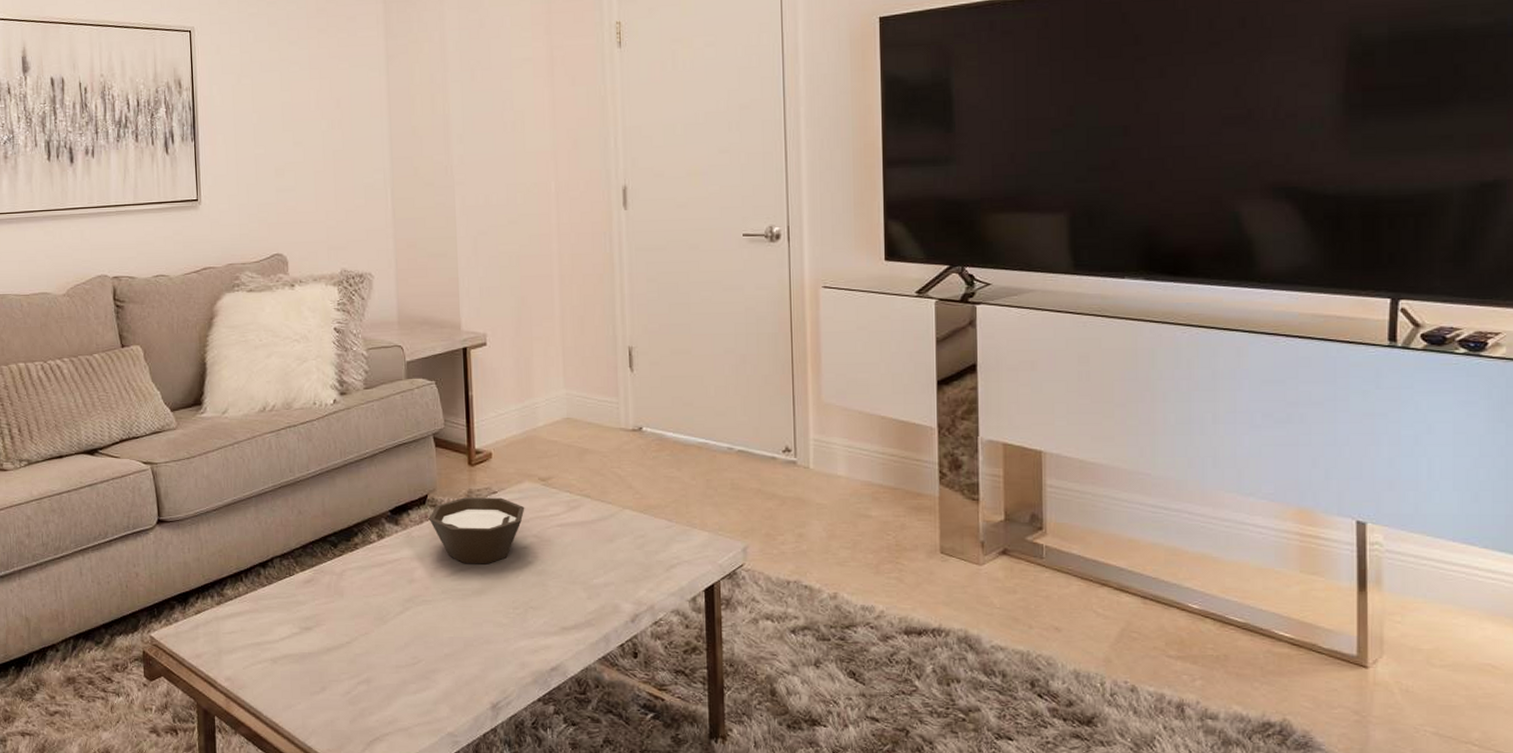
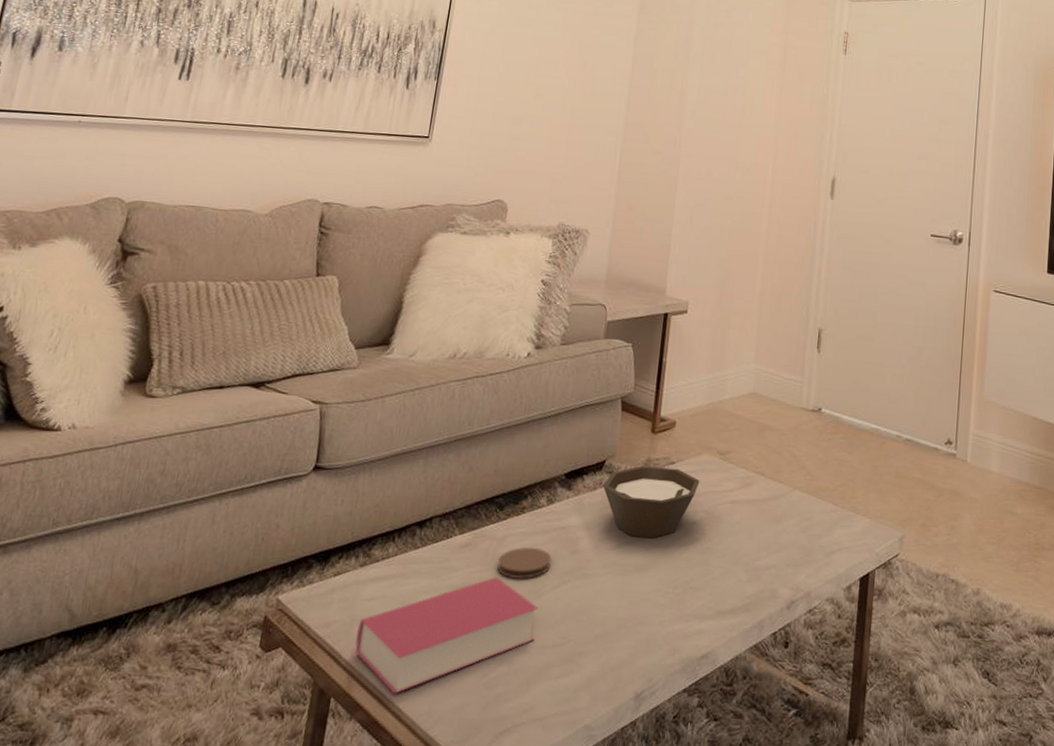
book: none [226,607,388,712] -> present [355,577,539,694]
coaster: none [341,579,391,609] -> present [497,547,552,580]

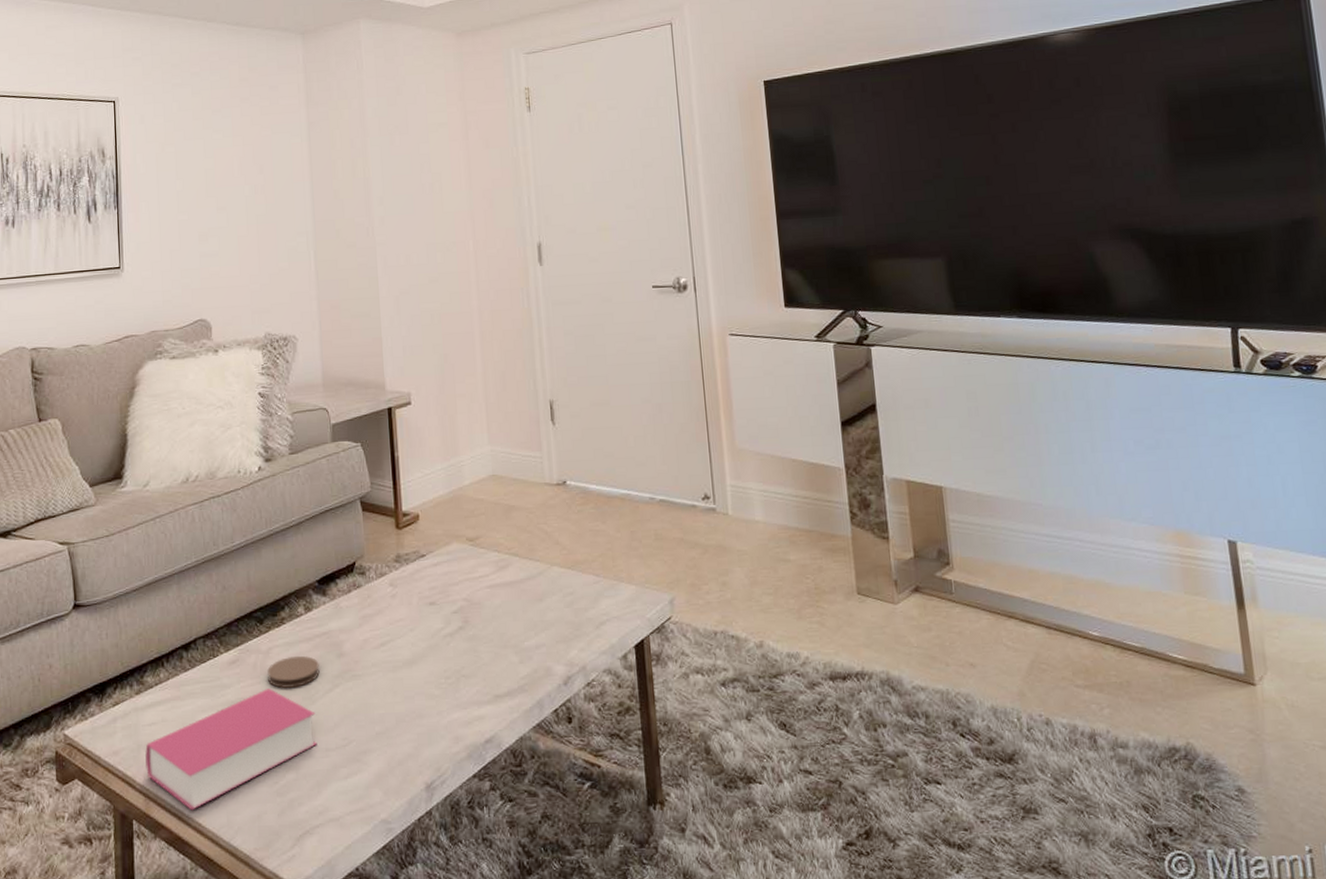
bowl: present [603,465,700,539] -> none [357,561,454,633]

